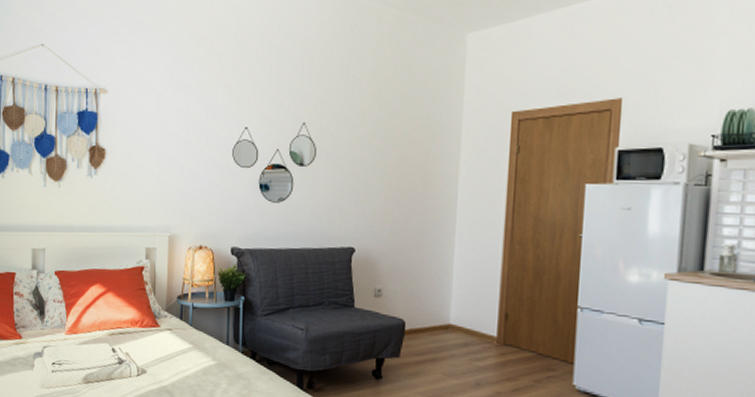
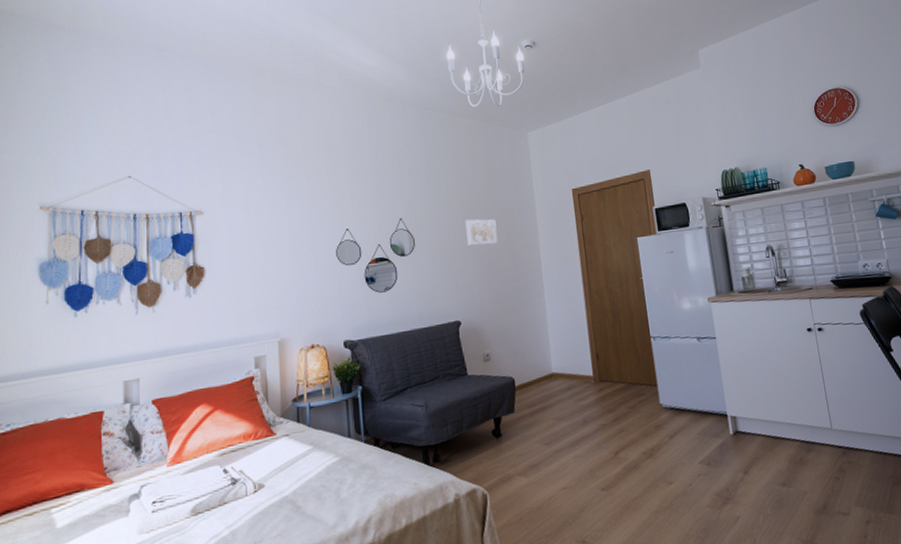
wall art: none [374,133,411,167] -> present [465,219,498,246]

